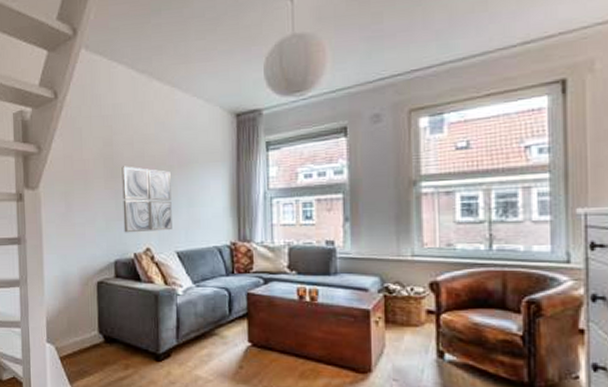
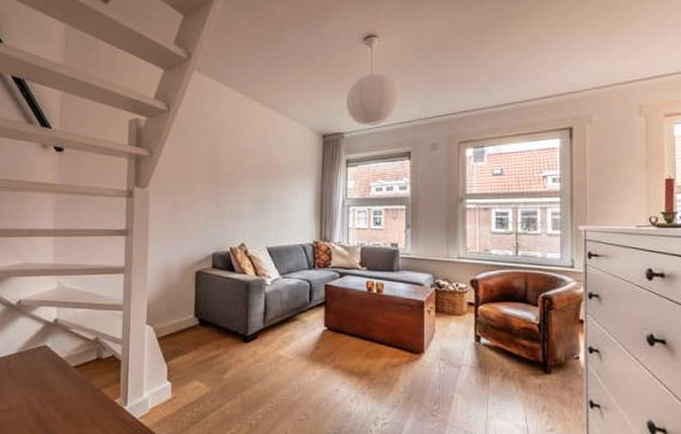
wall art: present [122,166,172,233] -> none [222,172,266,230]

